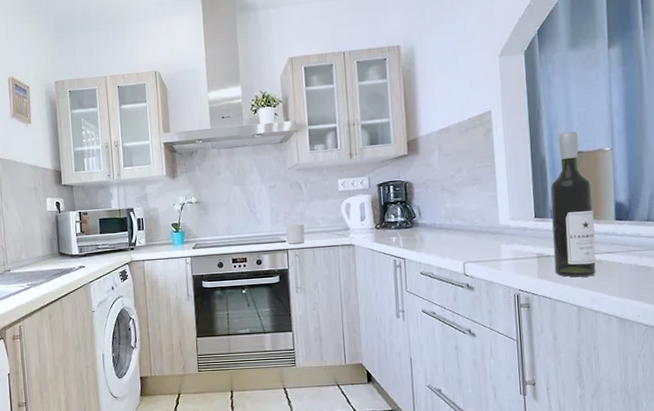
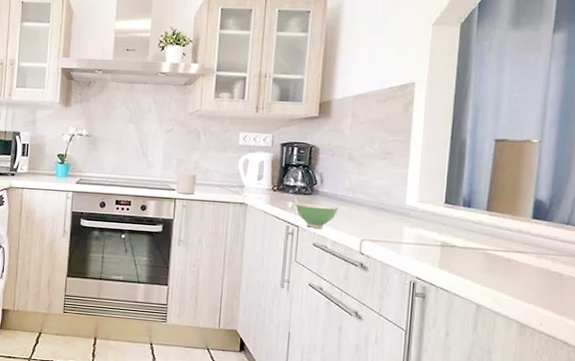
bowl: none [399,235,439,258] -> present [295,203,339,228]
bottle: present [550,132,597,278] -> none [458,117,513,275]

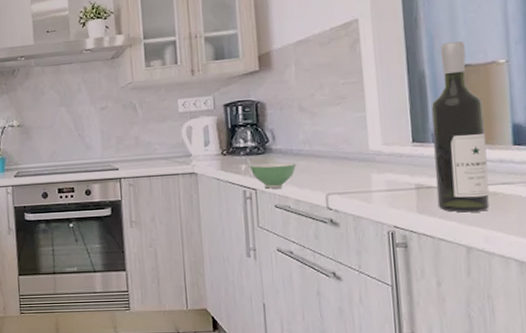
mug: present [176,173,197,195] -> none [118,149,141,173]
bottle: none [458,117,513,275] -> present [431,41,490,213]

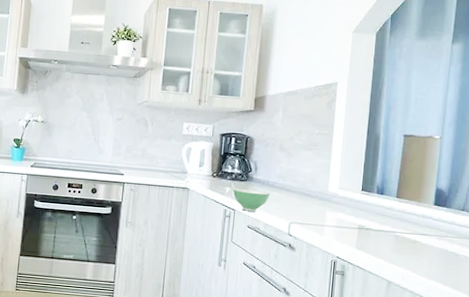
bottle: present [431,41,490,213] -> none [372,115,418,254]

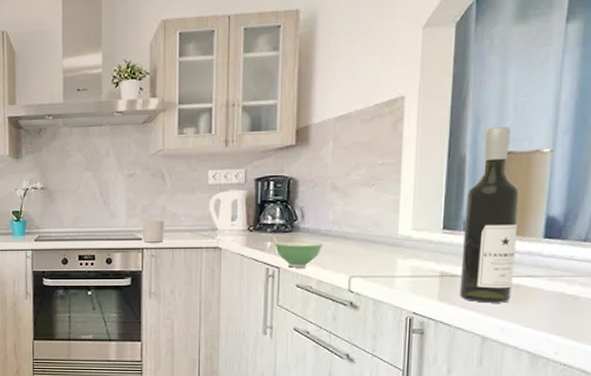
mug: none [125,159,144,179] -> present [143,220,164,243]
bottle: none [372,115,418,254] -> present [459,127,521,303]

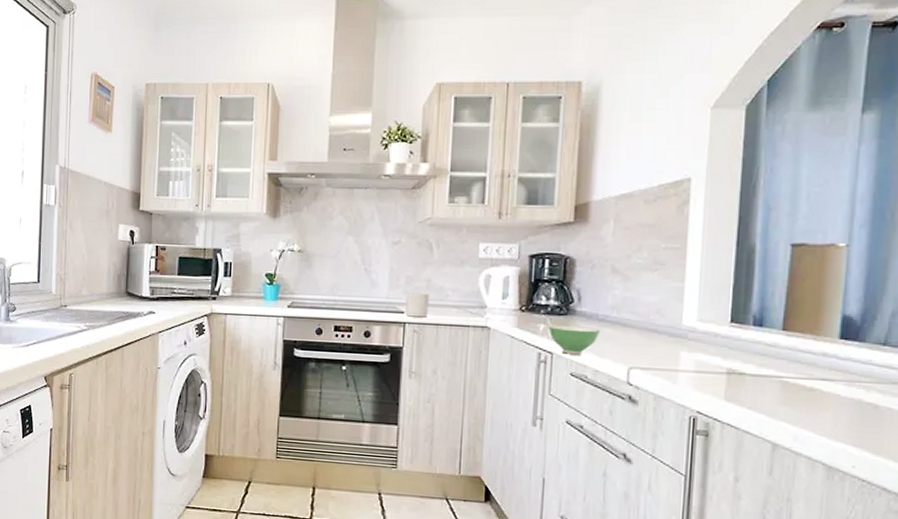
bottle: present [459,127,521,303] -> none [748,217,815,407]

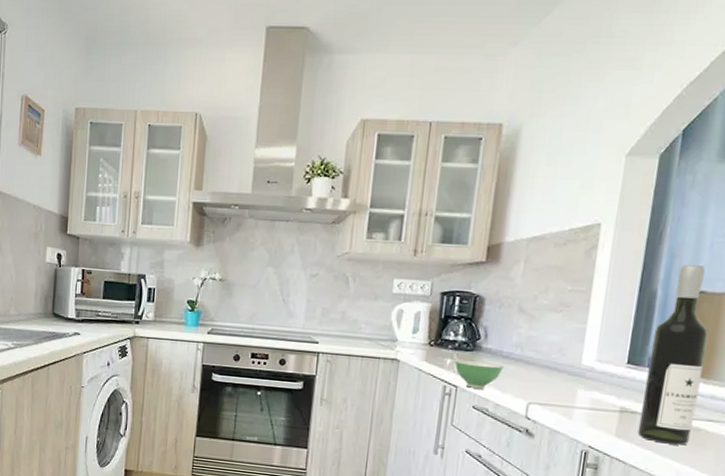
mug: present [405,293,430,318] -> none [320,324,344,349]
bottle: none [748,217,815,407] -> present [637,265,709,445]

